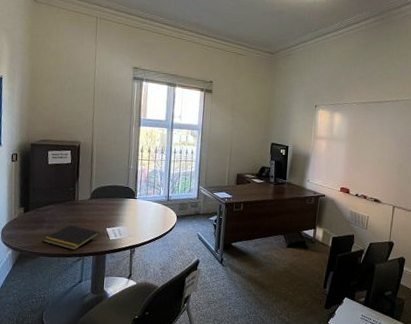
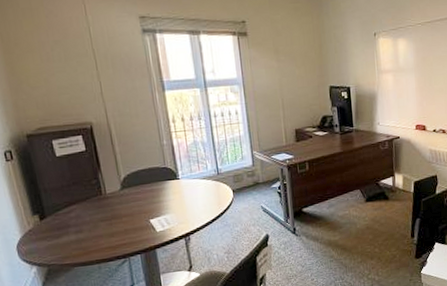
notepad: present [43,224,100,250] -> none [72,223,143,253]

